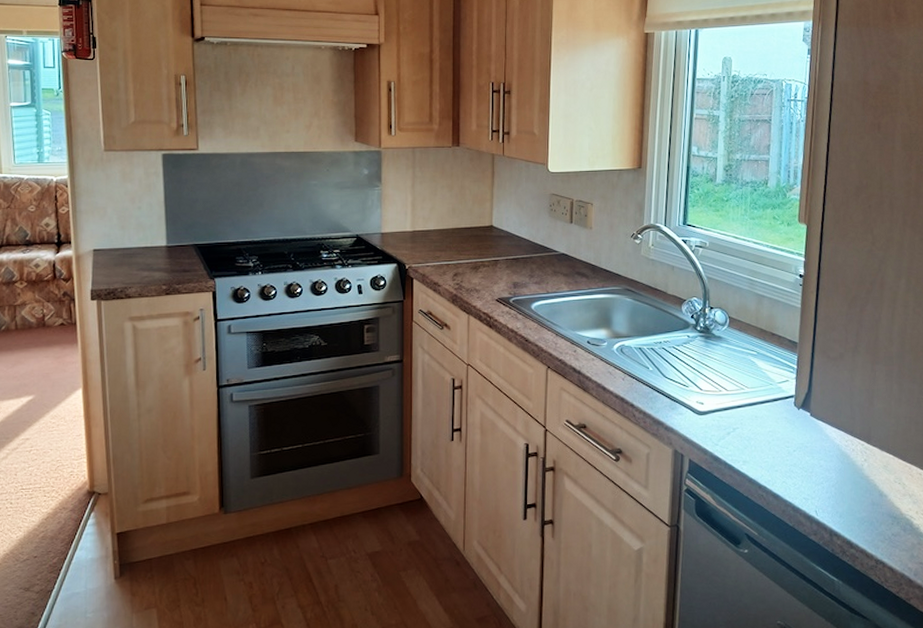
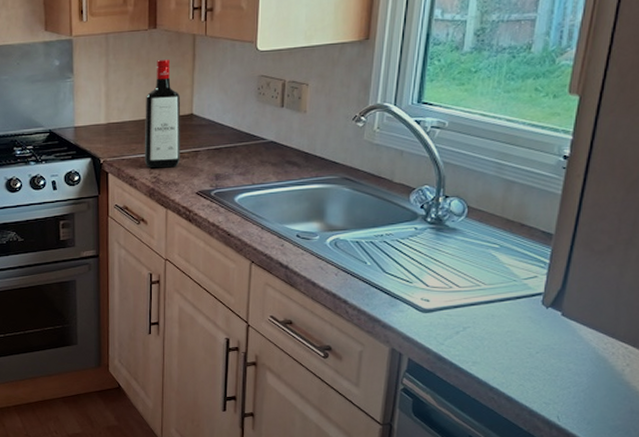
liquor bottle: none [447,174,481,275] -> present [144,58,180,168]

